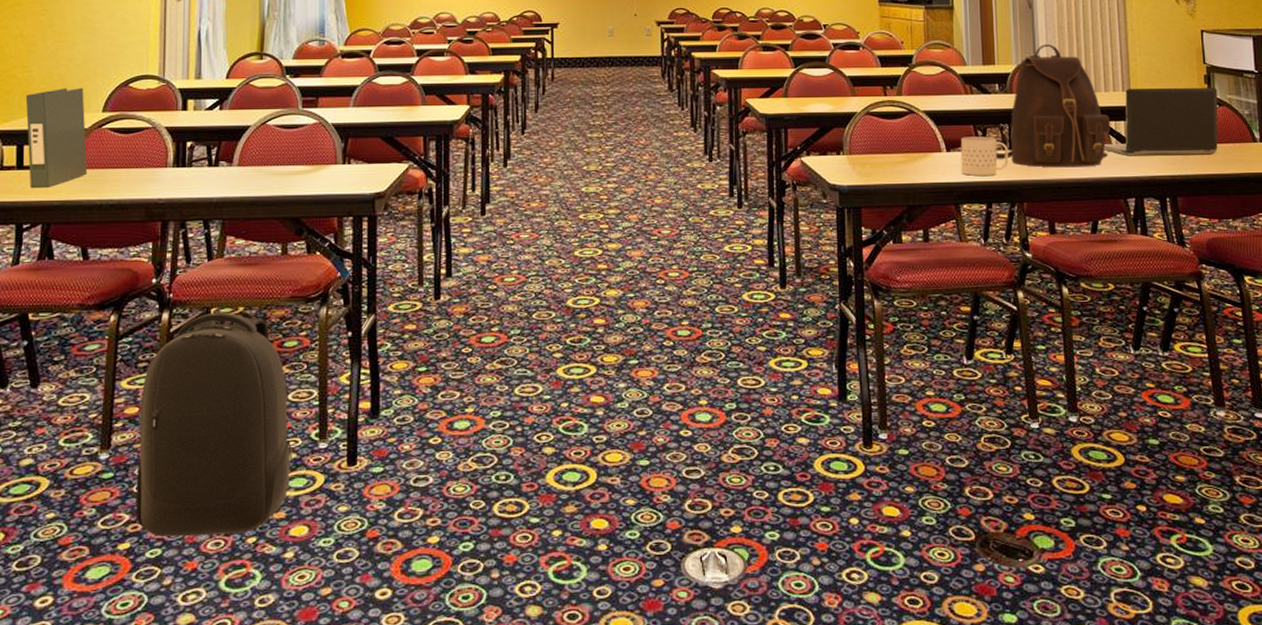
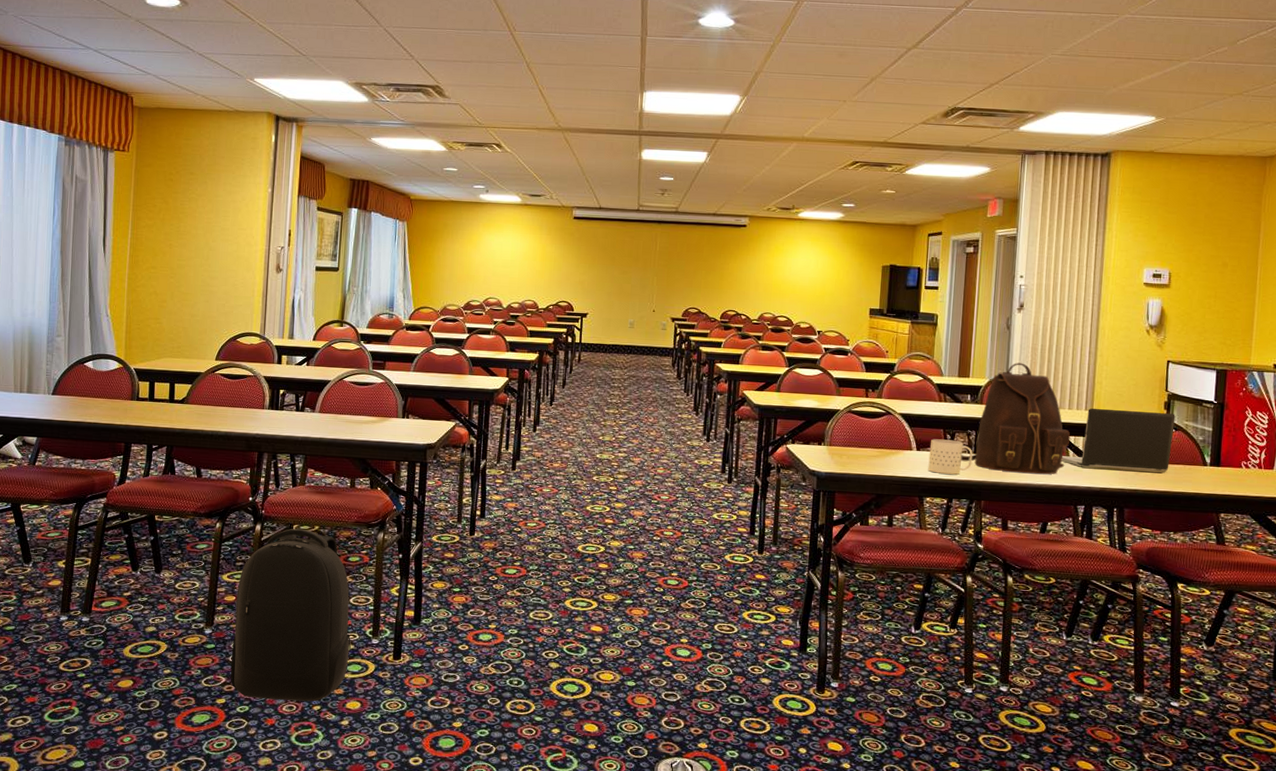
binder: present [25,87,88,189] -> none [157,338,203,418]

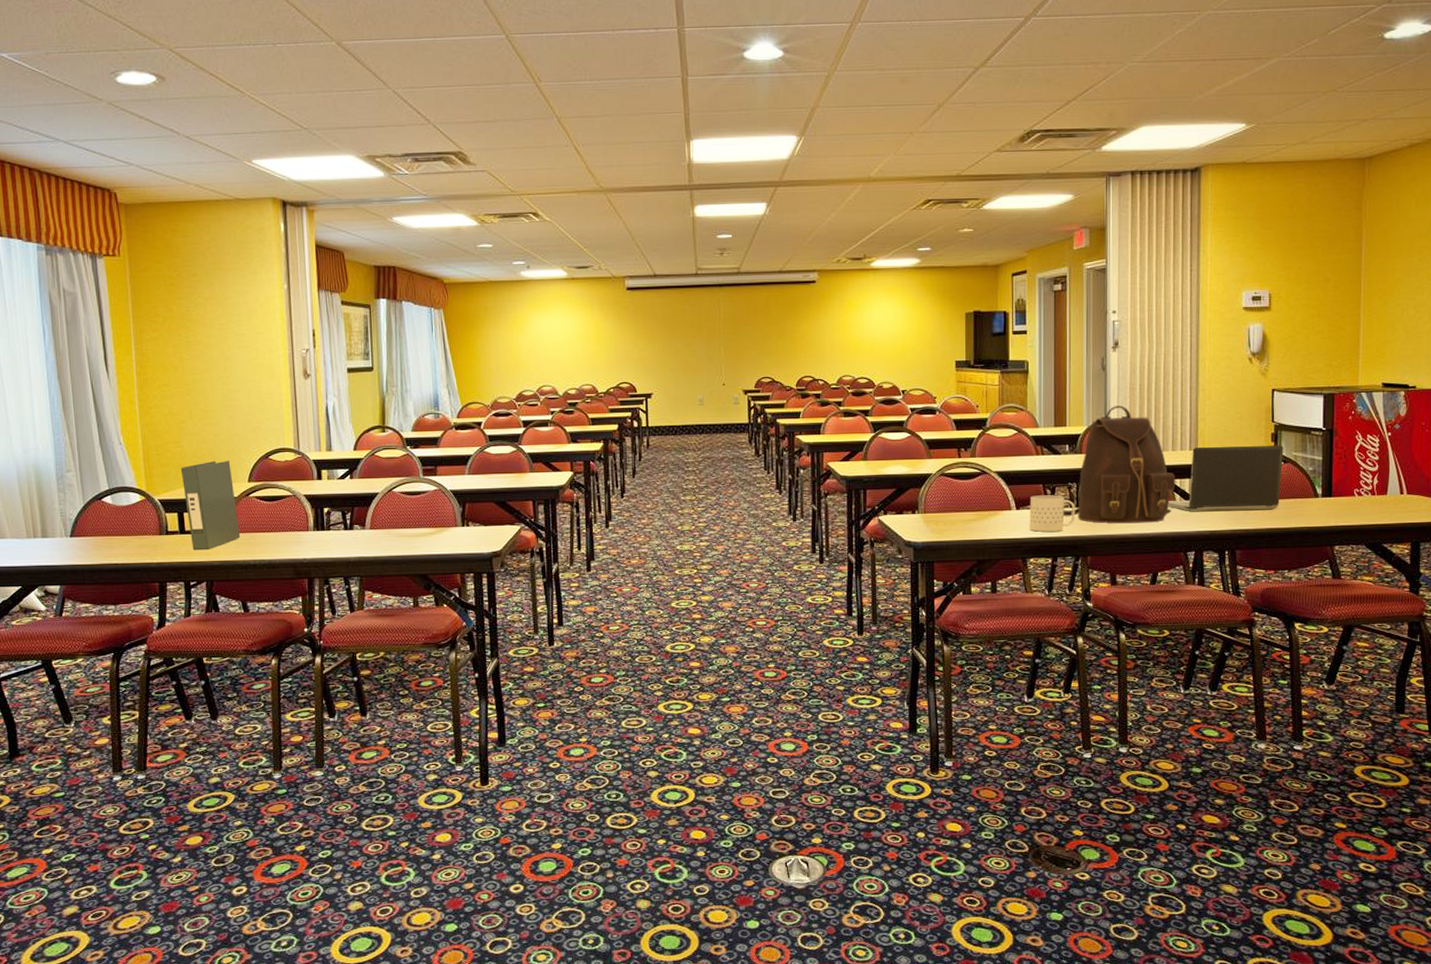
binder: none [157,338,203,418] -> present [180,460,241,551]
backpack: present [230,528,351,702] -> none [303,656,434,841]

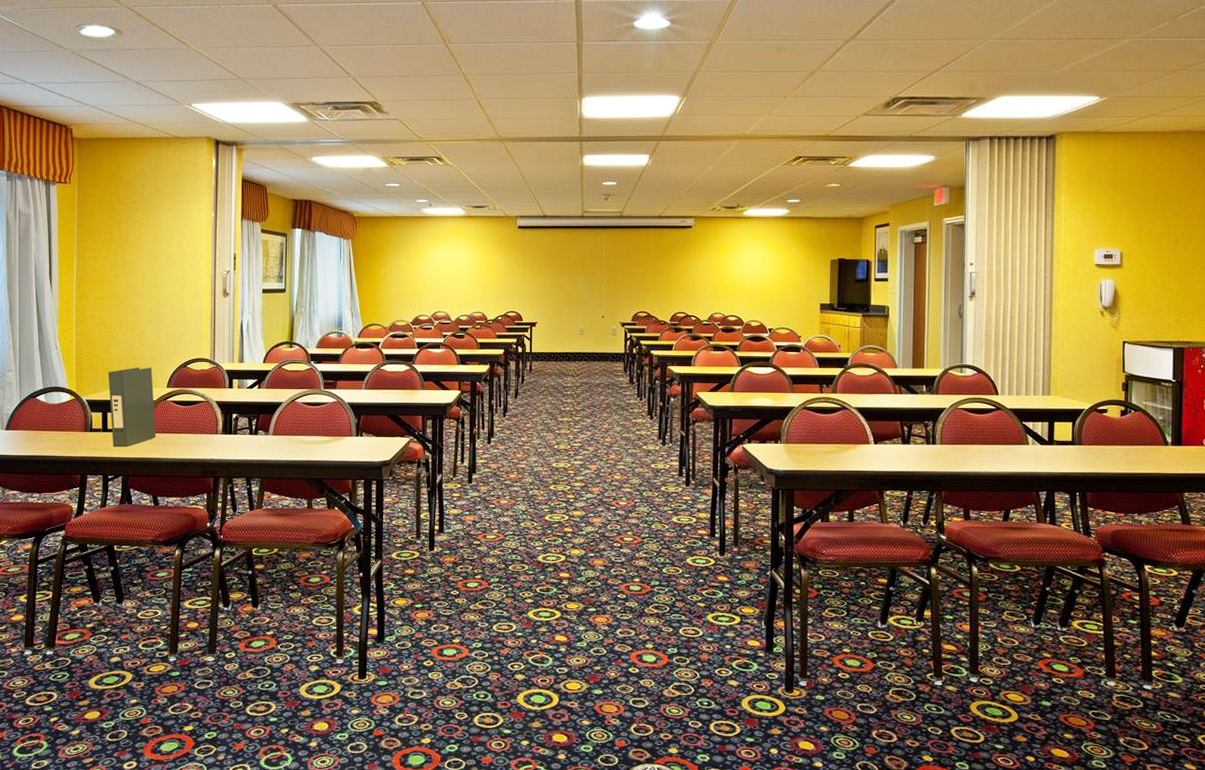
mug: present [1029,495,1075,532] -> none [886,431,931,466]
backpack: present [1062,405,1176,524] -> none [918,351,1029,462]
laptop computer: present [1167,445,1284,512] -> none [1020,392,1134,455]

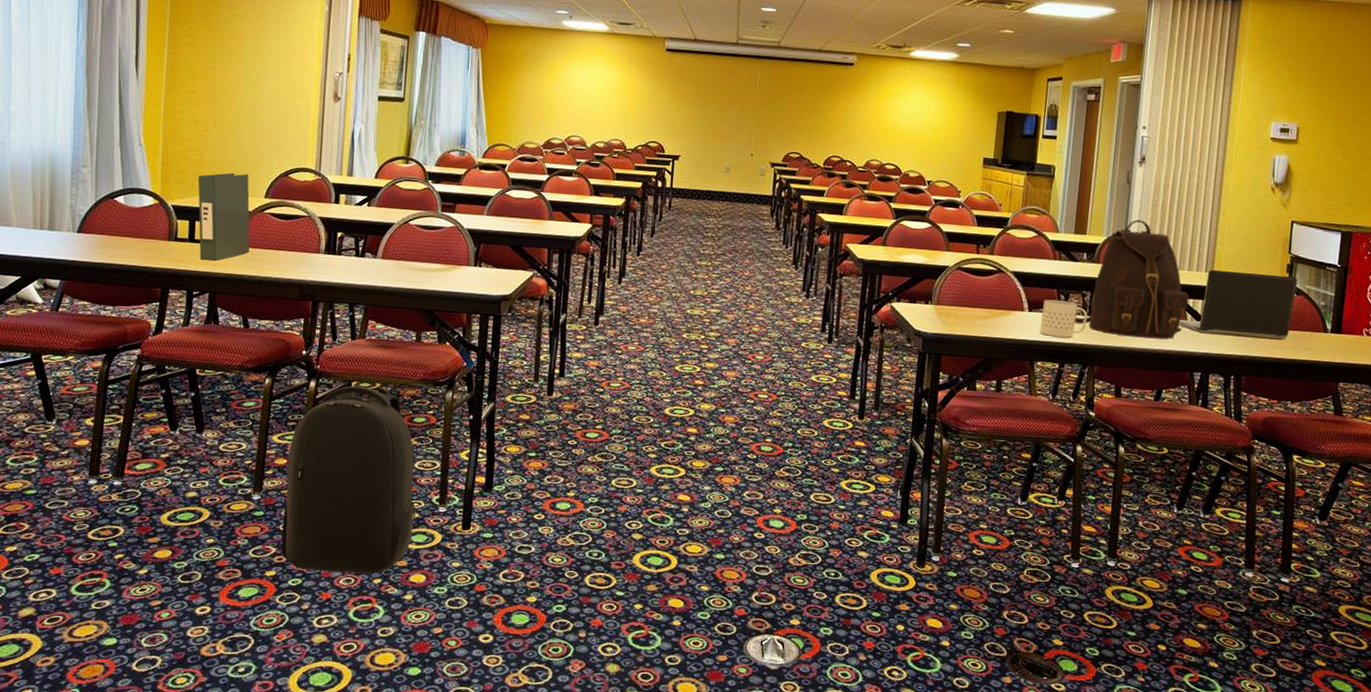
backpack: none [196,552,316,725] -> present [281,385,416,574]
mug: none [886,431,931,466] -> present [1040,299,1088,338]
backpack: none [918,351,1029,462] -> present [1074,220,1189,339]
laptop computer: none [1020,392,1134,455] -> present [1178,269,1298,340]

